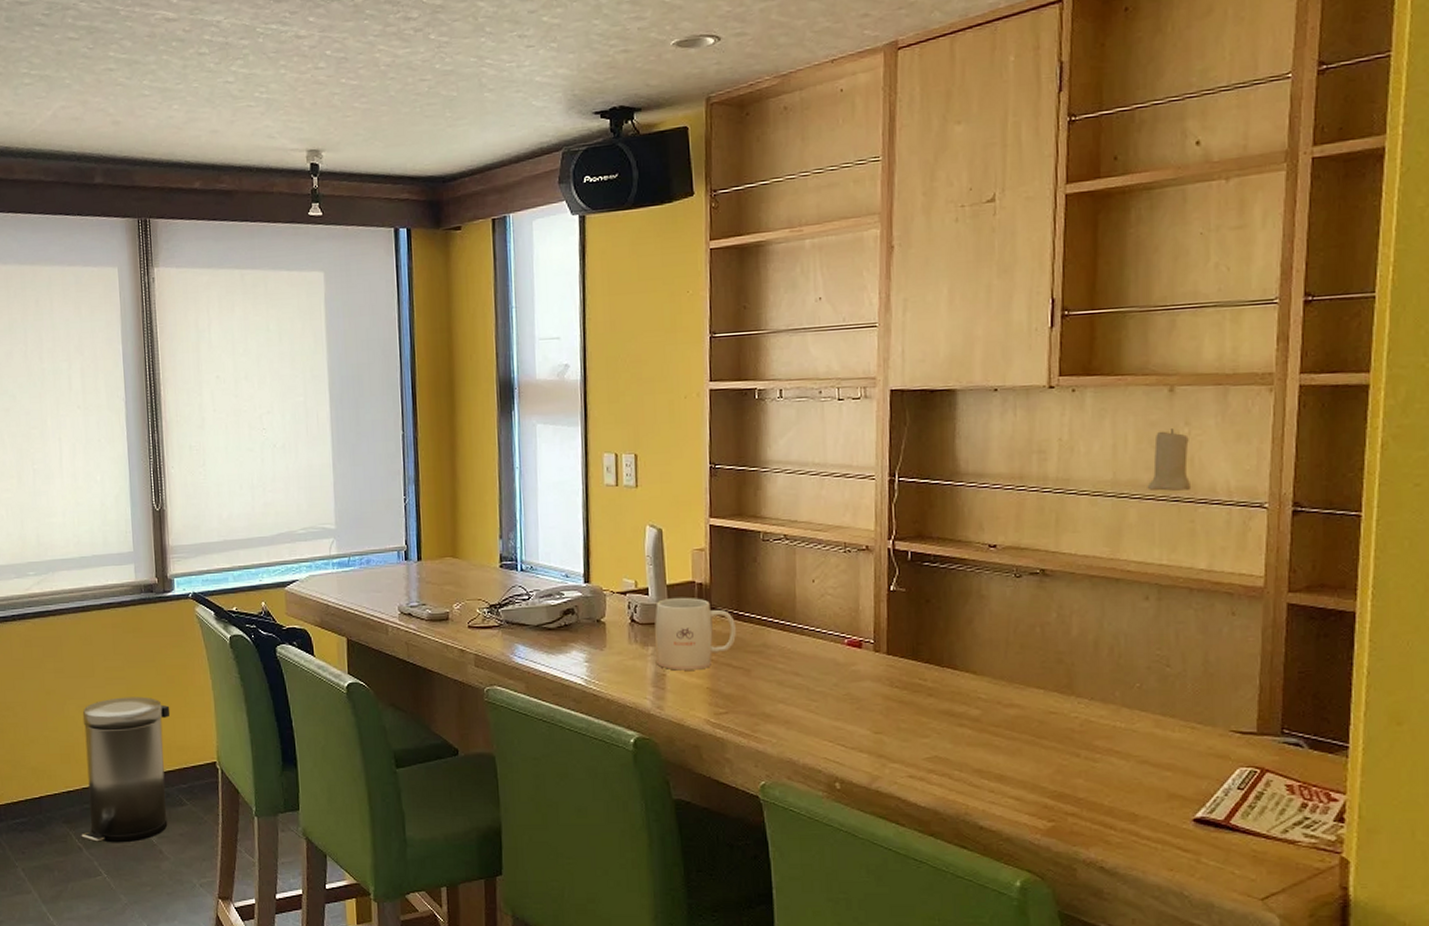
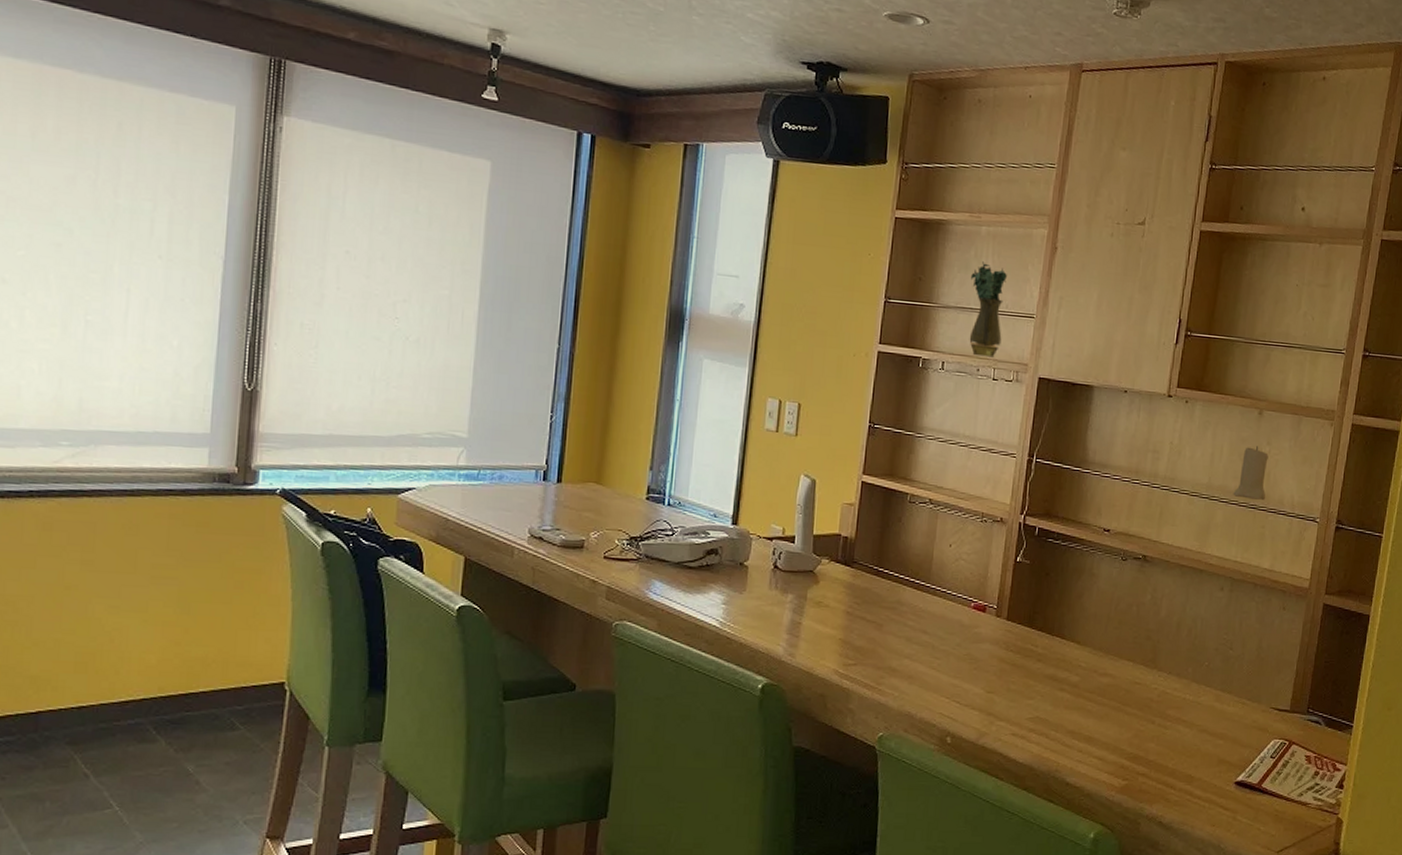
pedal bin: present [81,697,171,843] -> none [90,600,233,771]
mug: present [654,597,737,671] -> none [794,548,875,621]
vase: none [800,276,843,378] -> present [969,261,1007,358]

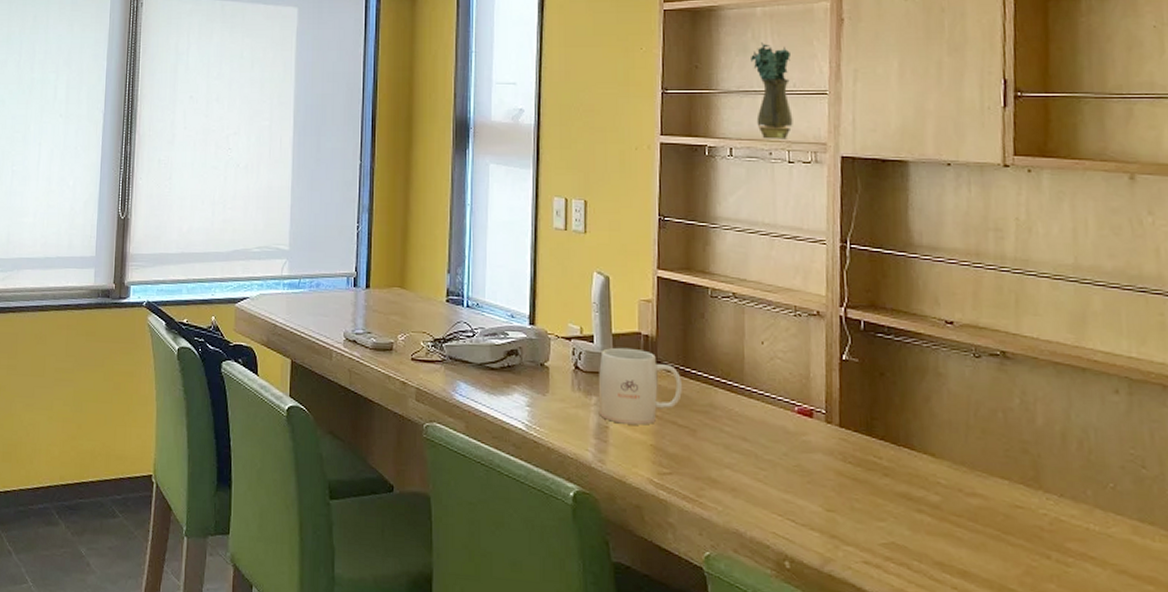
mug: none [794,548,875,621] -> present [598,347,683,425]
candle: present [1233,446,1269,500] -> none [1111,217,1159,281]

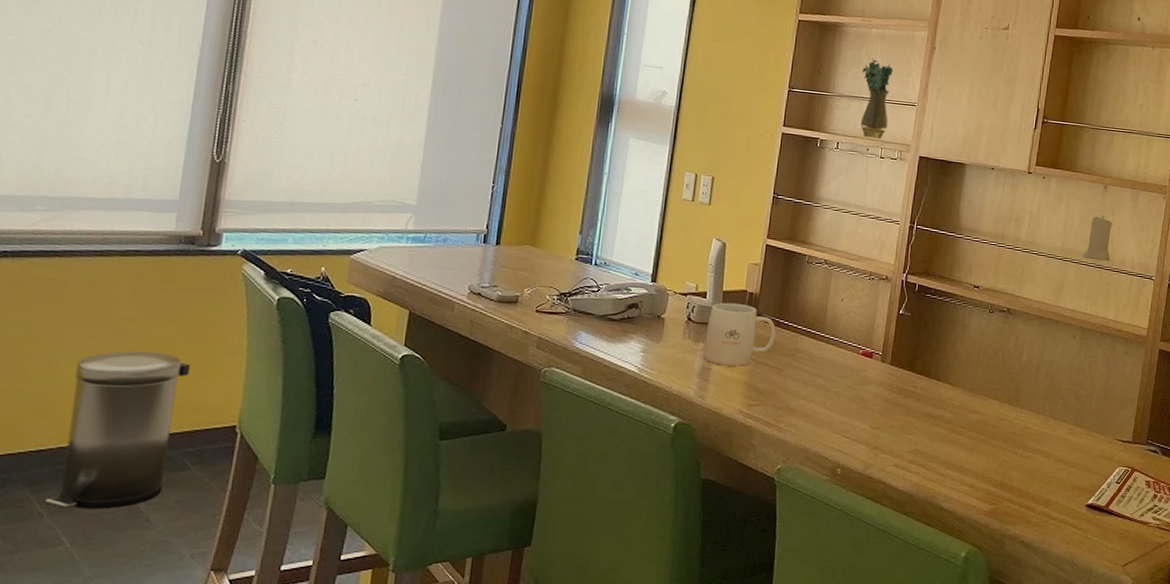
pedal bin: none [12,399,113,551] -> present [45,351,191,509]
candle: none [1111,217,1159,281] -> present [1083,215,1112,261]

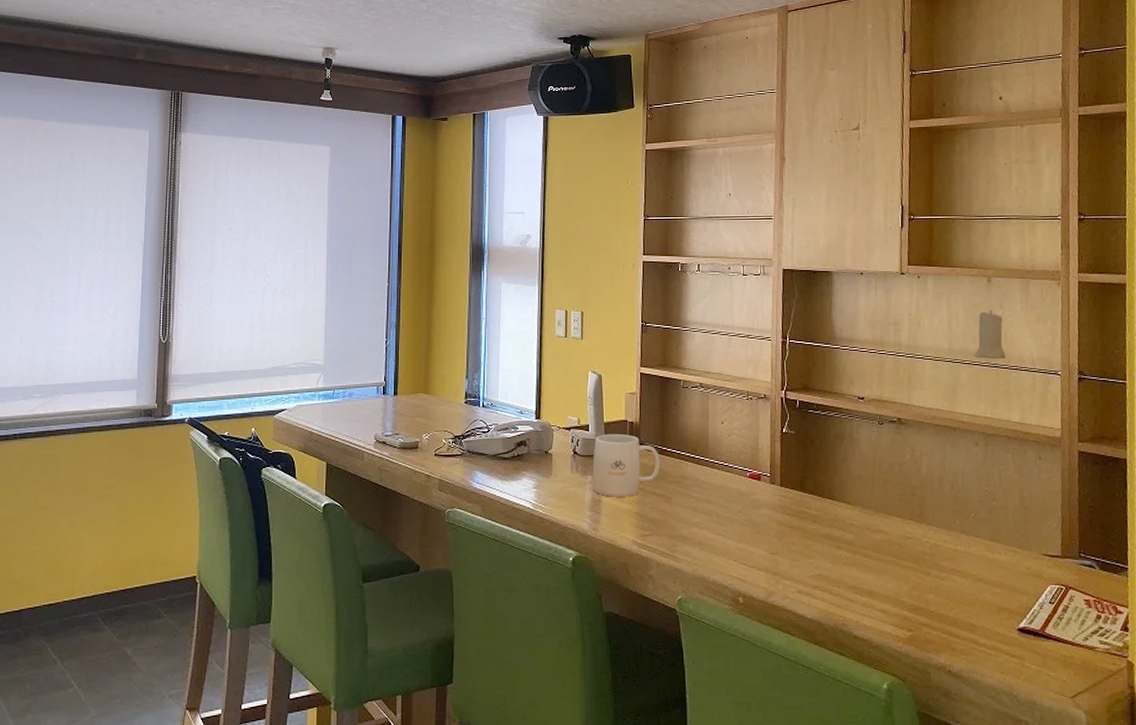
pedal bin: present [45,351,191,509] -> none [57,513,157,656]
vase: present [860,58,893,139] -> none [714,177,747,257]

